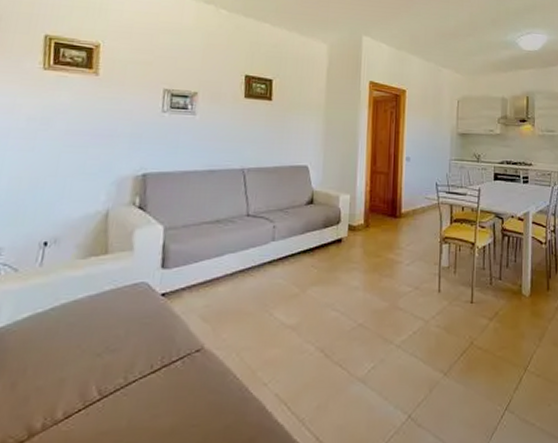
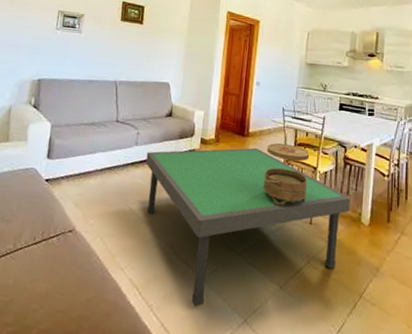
coffee table: none [285,229,510,412] -> present [145,147,350,307]
decorative container: none [419,221,467,288] -> present [262,143,310,206]

